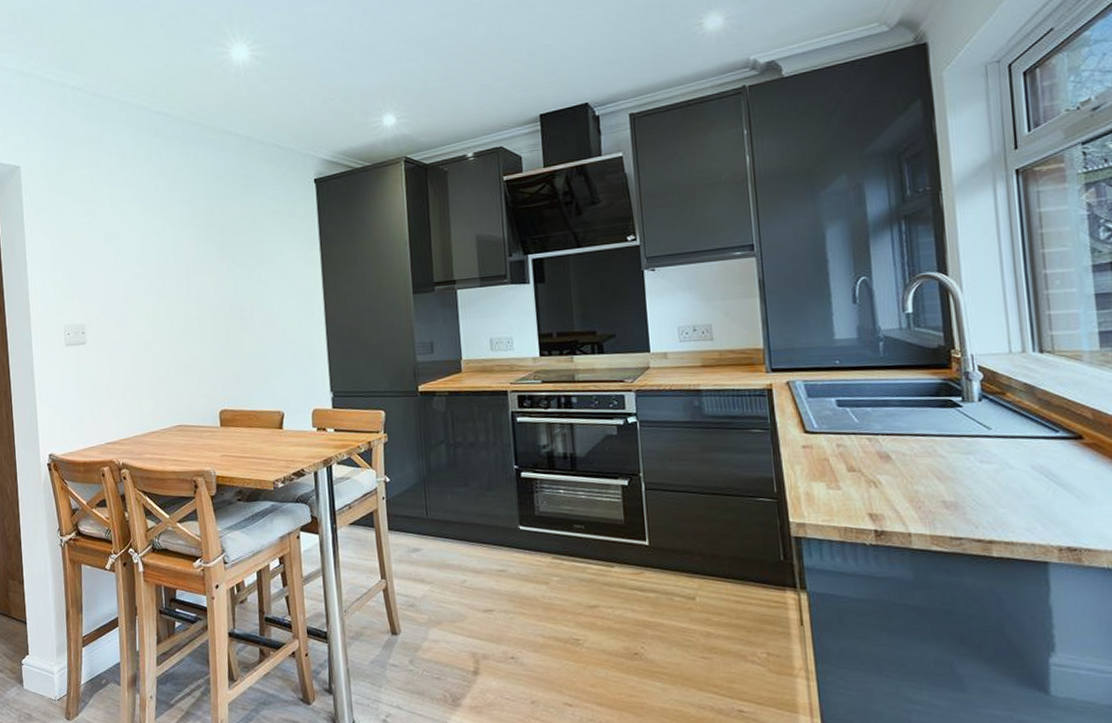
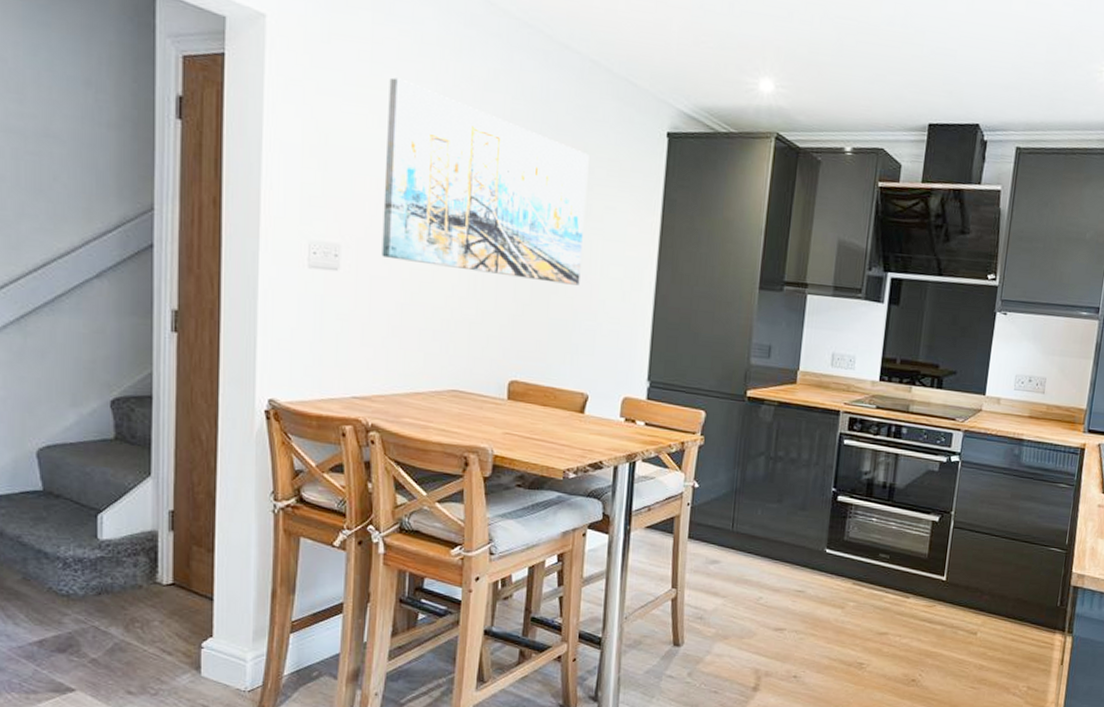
wall art: none [105,188,263,328] -> present [382,77,589,285]

